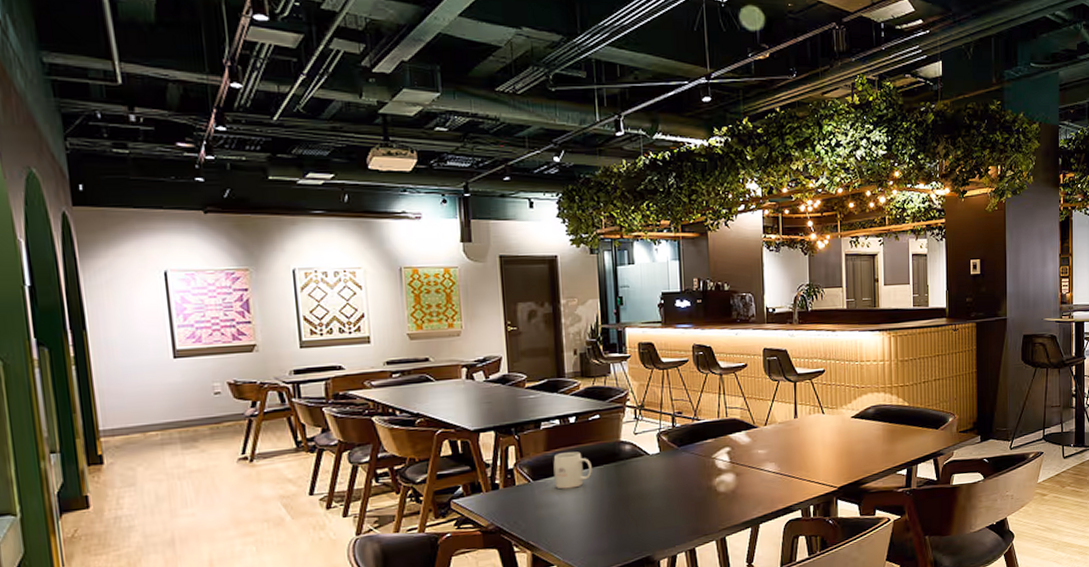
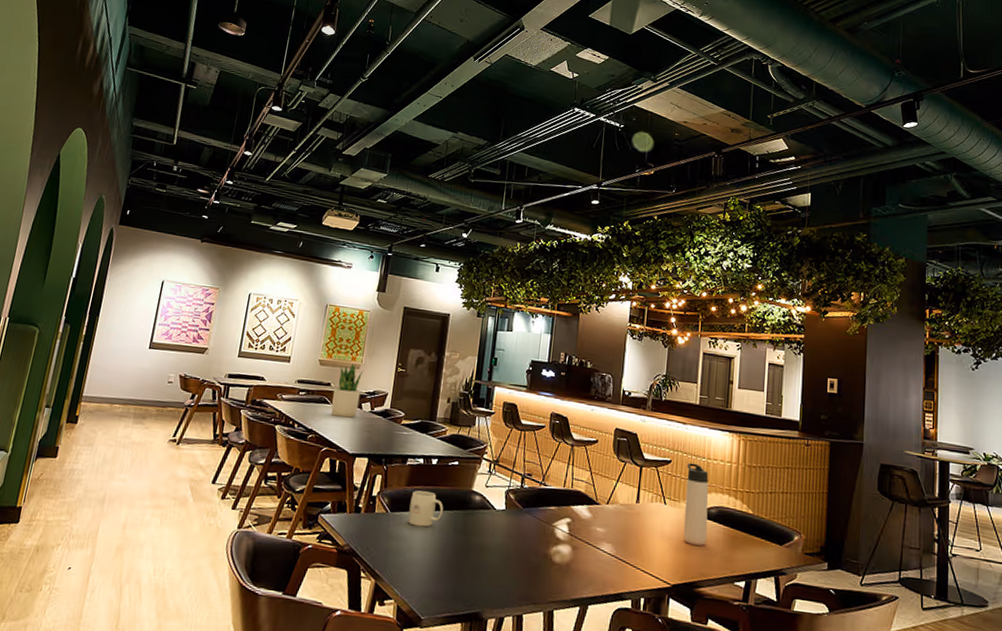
planter: none [435,331,470,394] -> present [331,363,364,418]
thermos bottle: none [840,368,868,447] -> present [683,462,709,546]

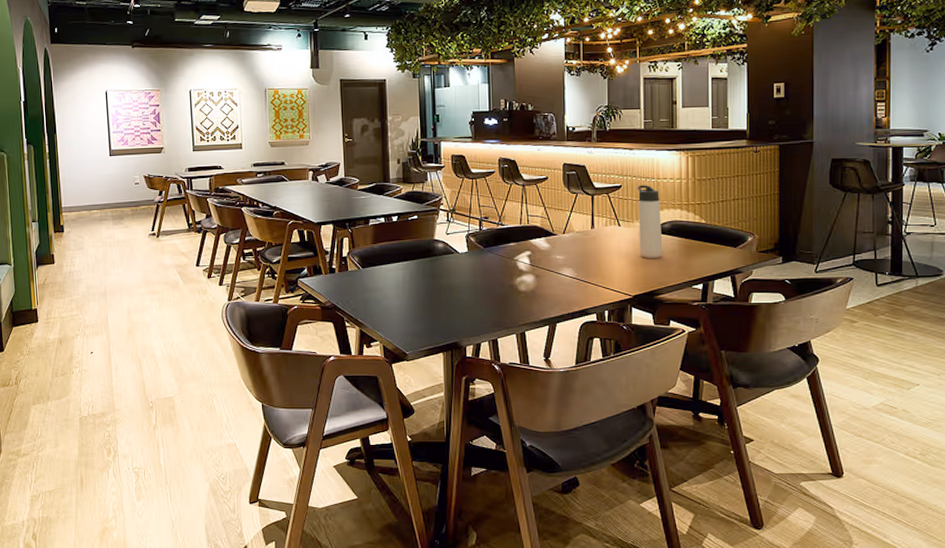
planter: present [331,363,364,418] -> none [289,141,315,191]
mug: present [408,490,443,527] -> none [378,246,410,277]

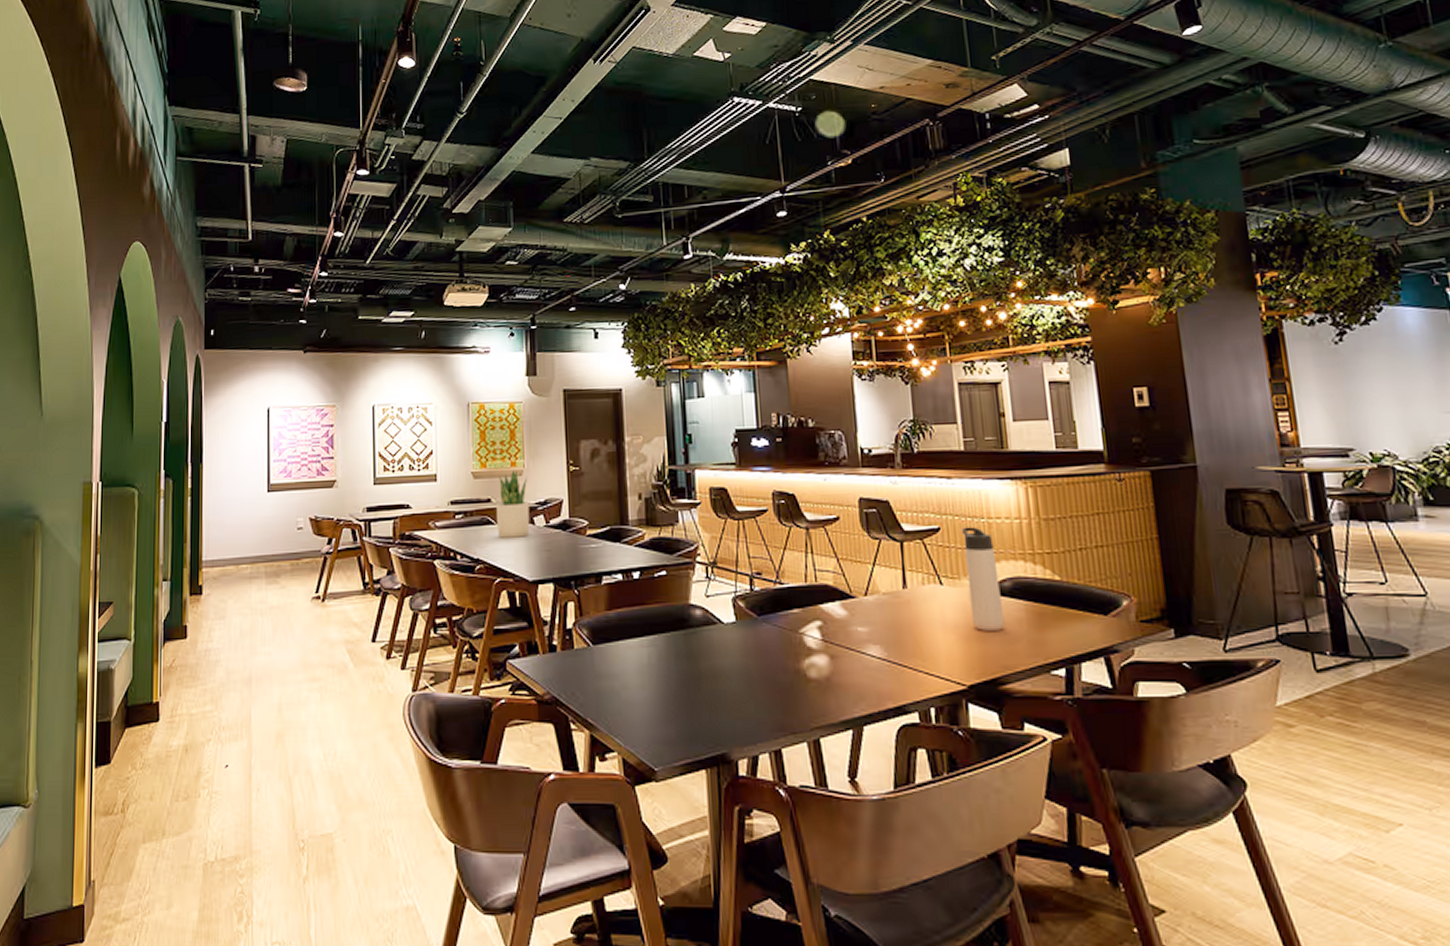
planter: none [289,141,315,191] -> present [497,470,530,538]

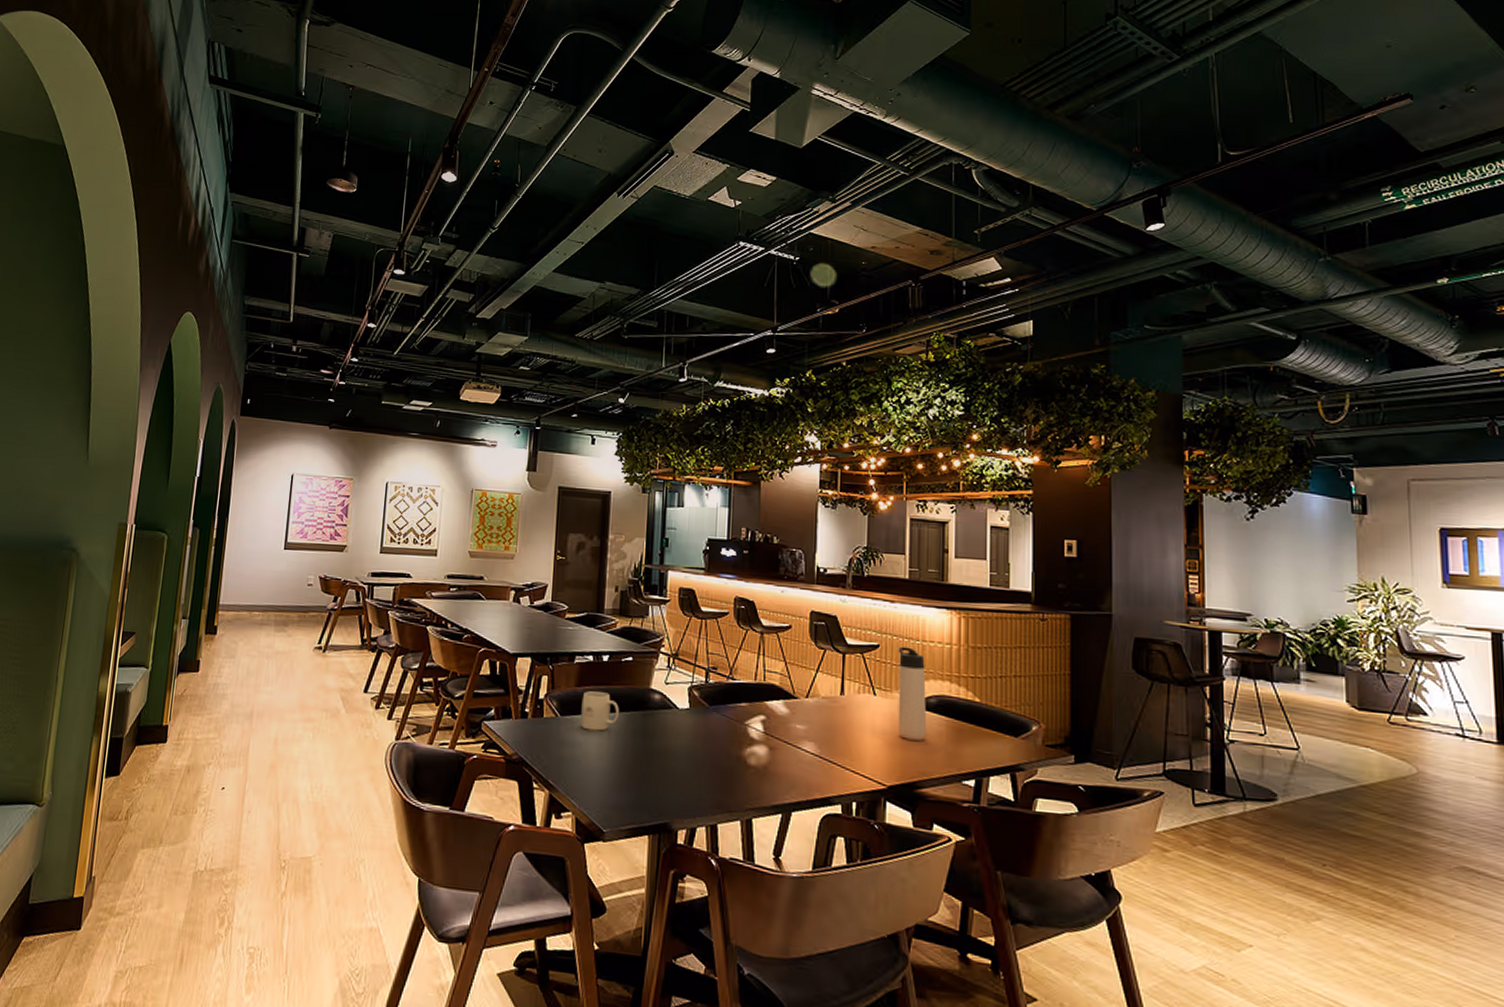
planter: present [497,470,530,538] -> none [486,553,519,614]
mug: none [615,614,658,658] -> present [580,691,619,731]

